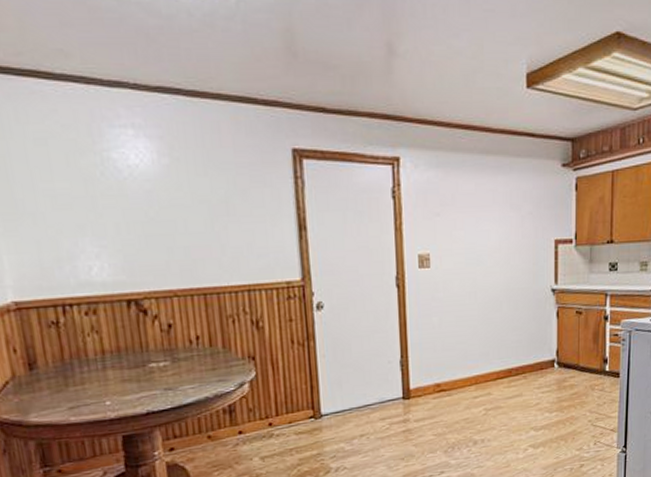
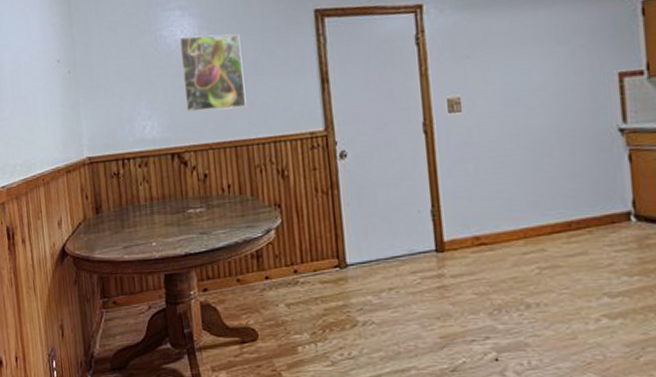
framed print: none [133,162,217,253] -> present [179,33,247,112]

